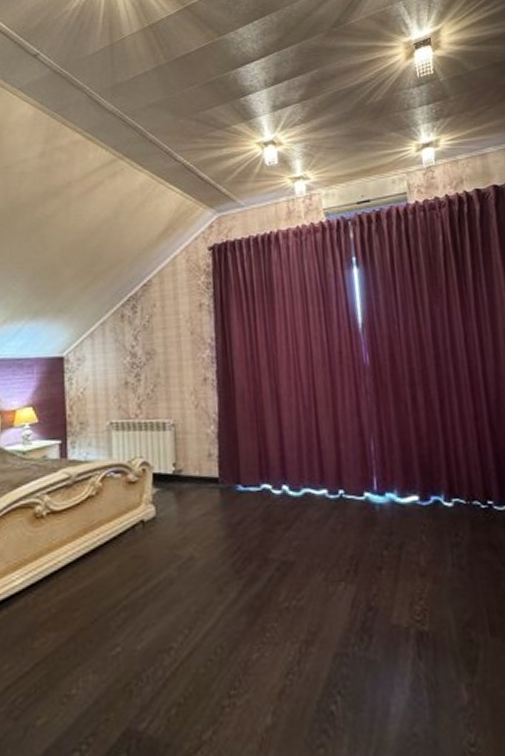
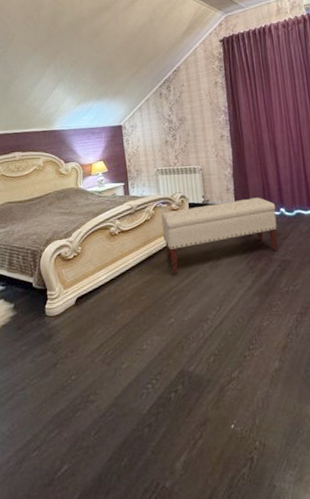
bench: none [111,468,278,578] -> present [161,197,279,274]

